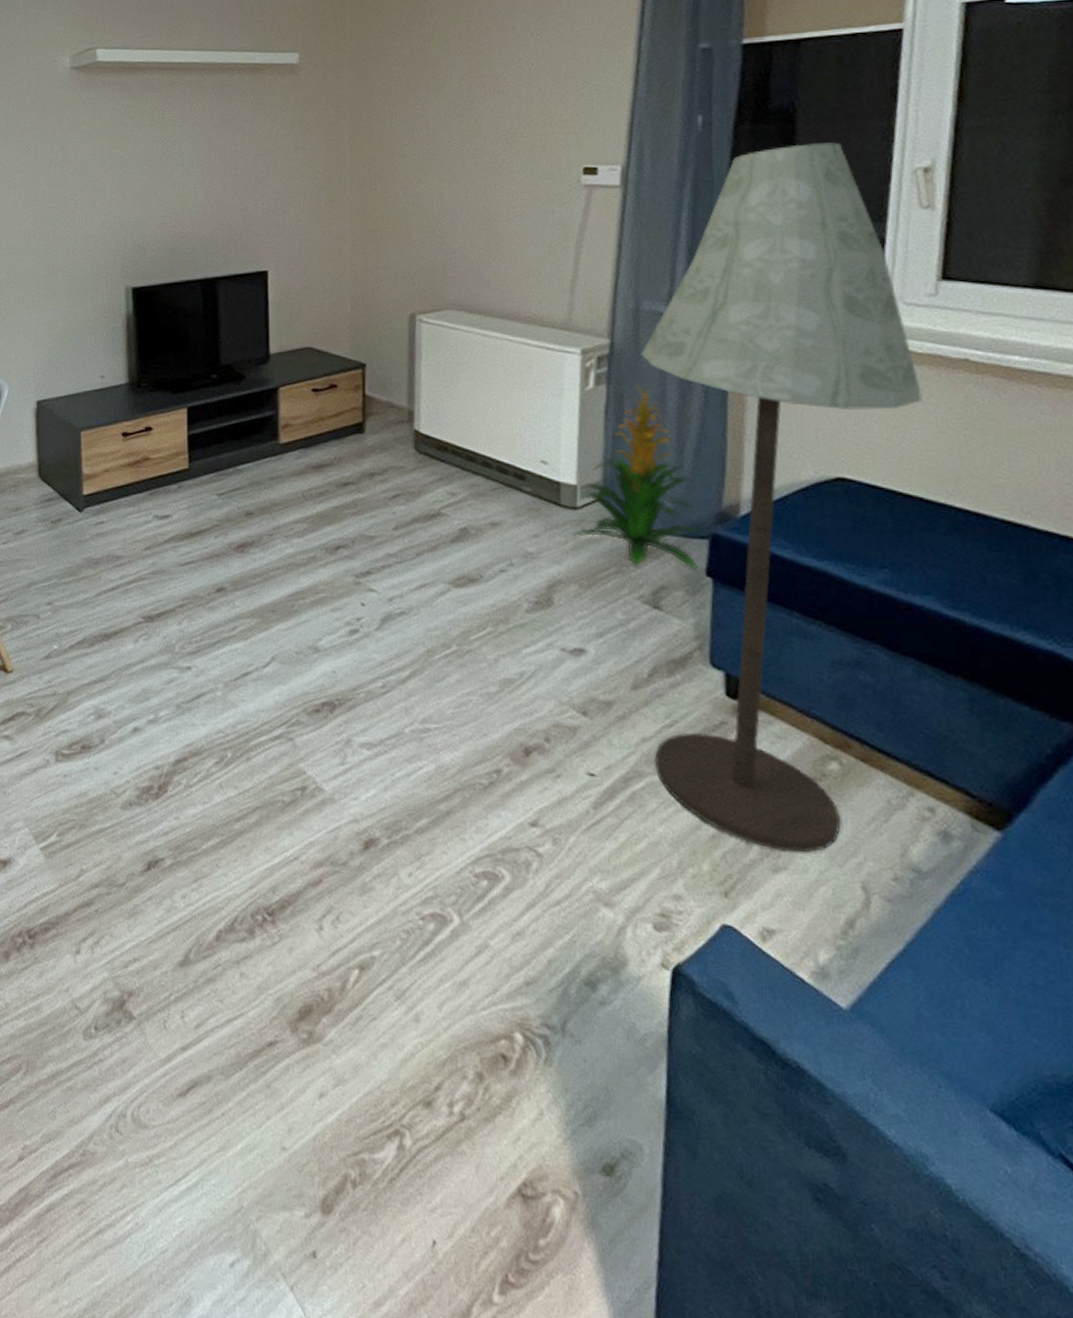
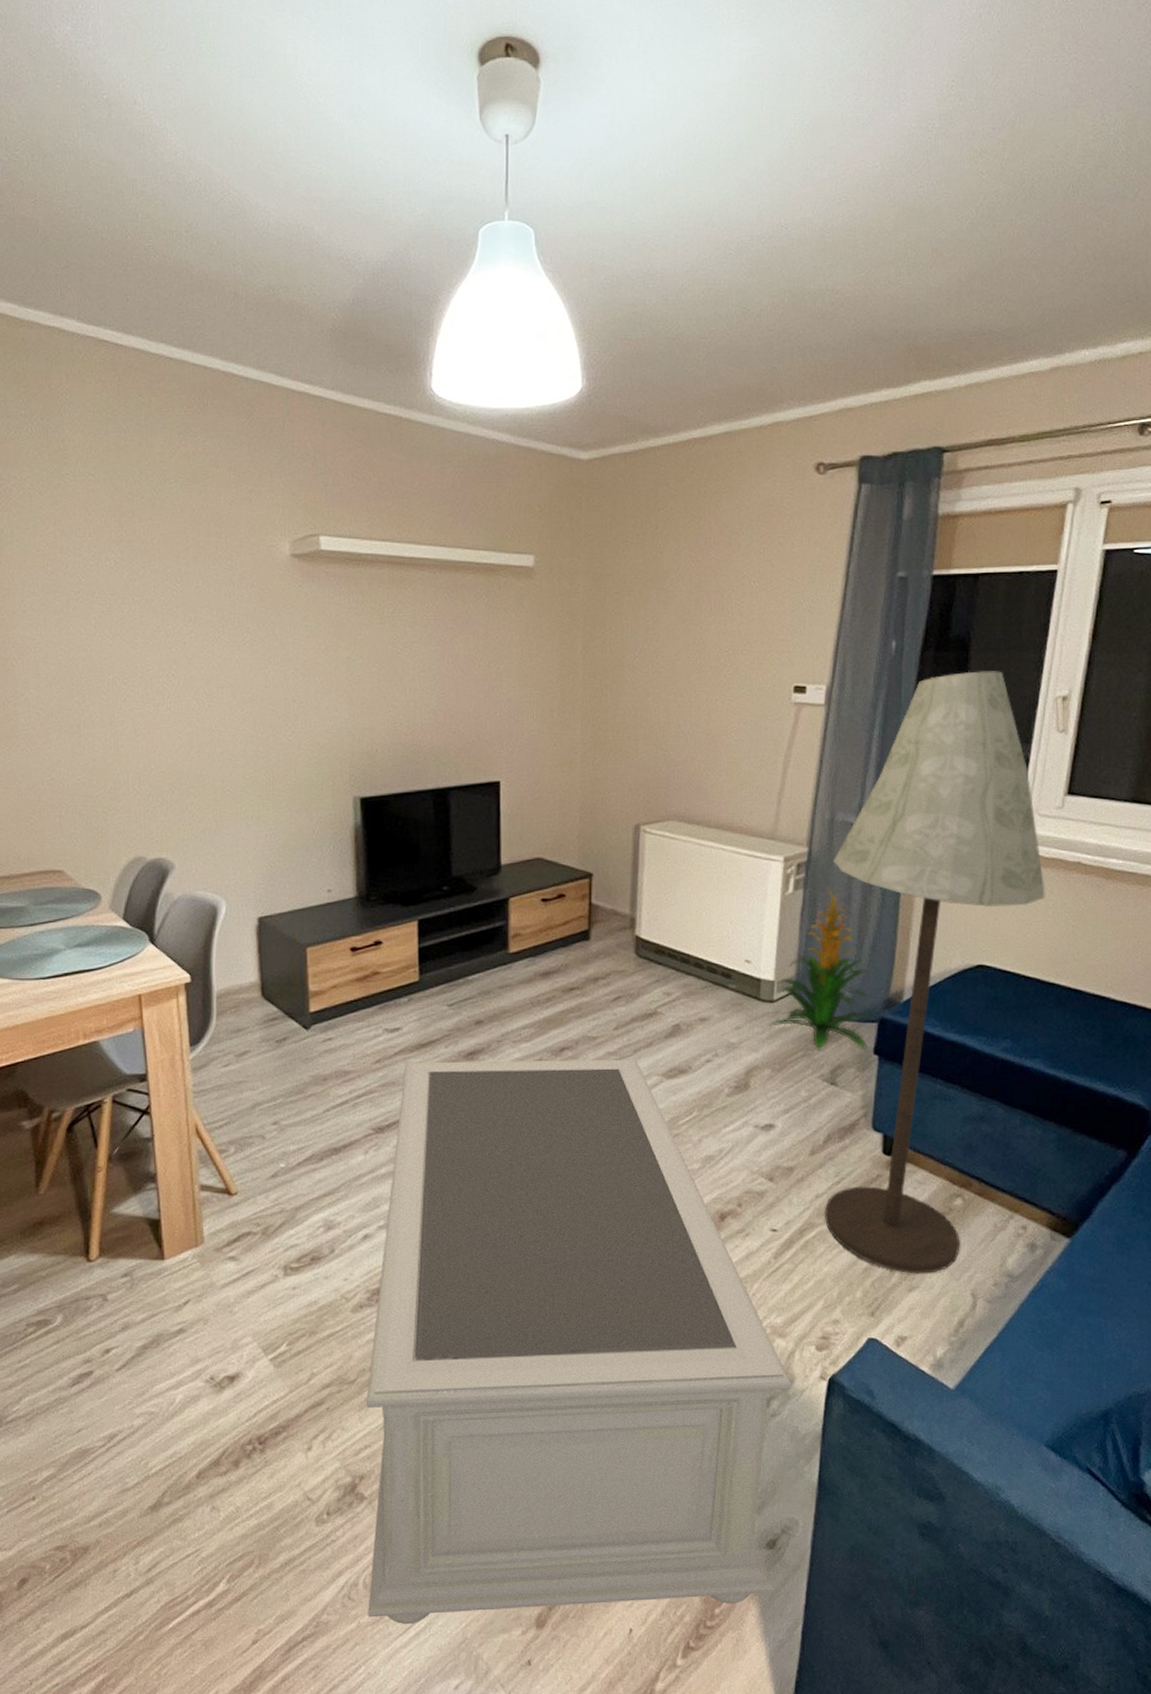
coffee table: none [135,551,625,1239] -> present [366,1059,792,1625]

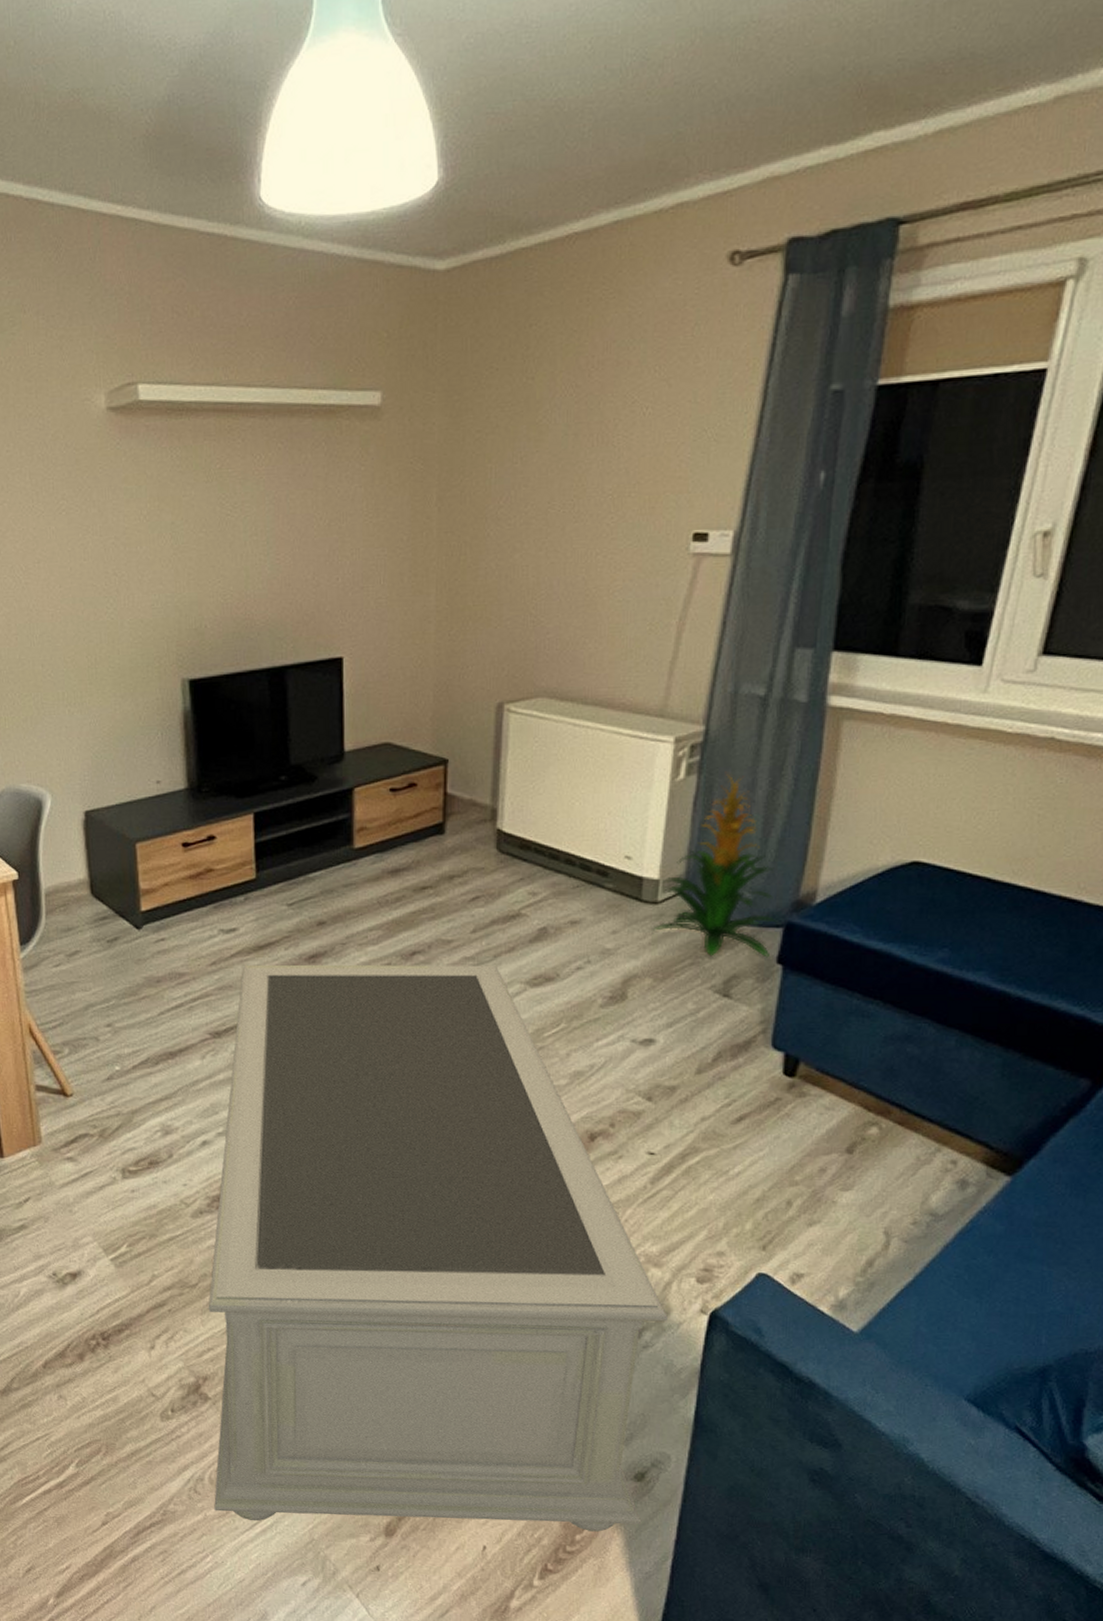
floor lamp: present [824,671,1045,1274] -> none [710,503,1005,1208]

